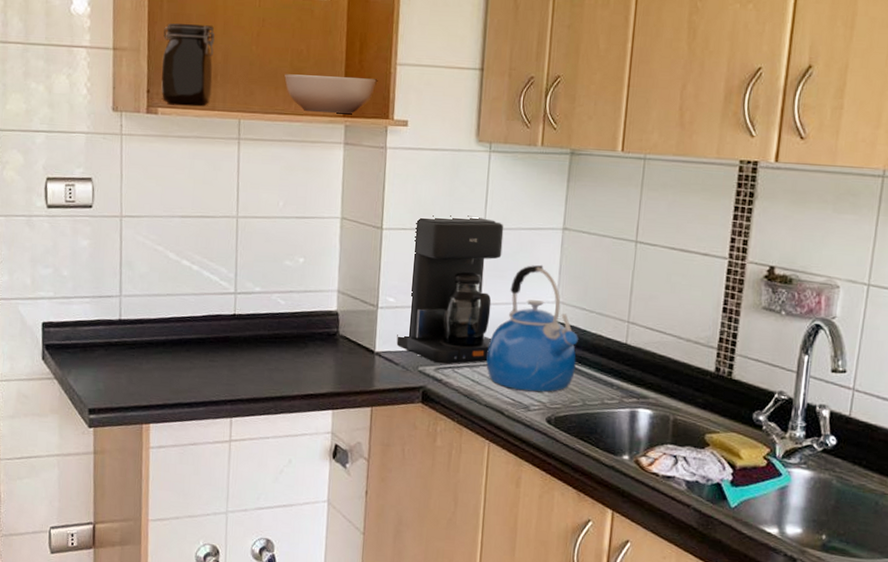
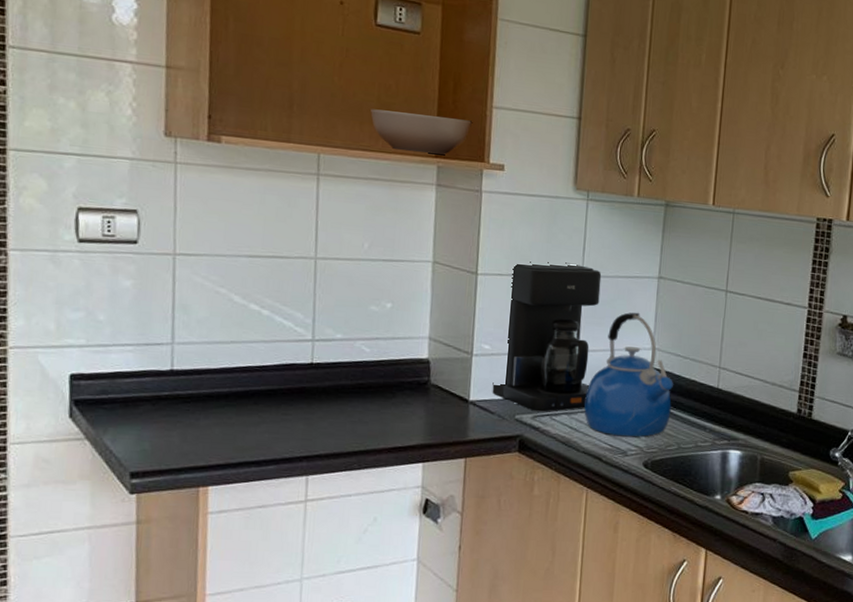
jar: present [161,23,215,107] -> none [225,44,290,138]

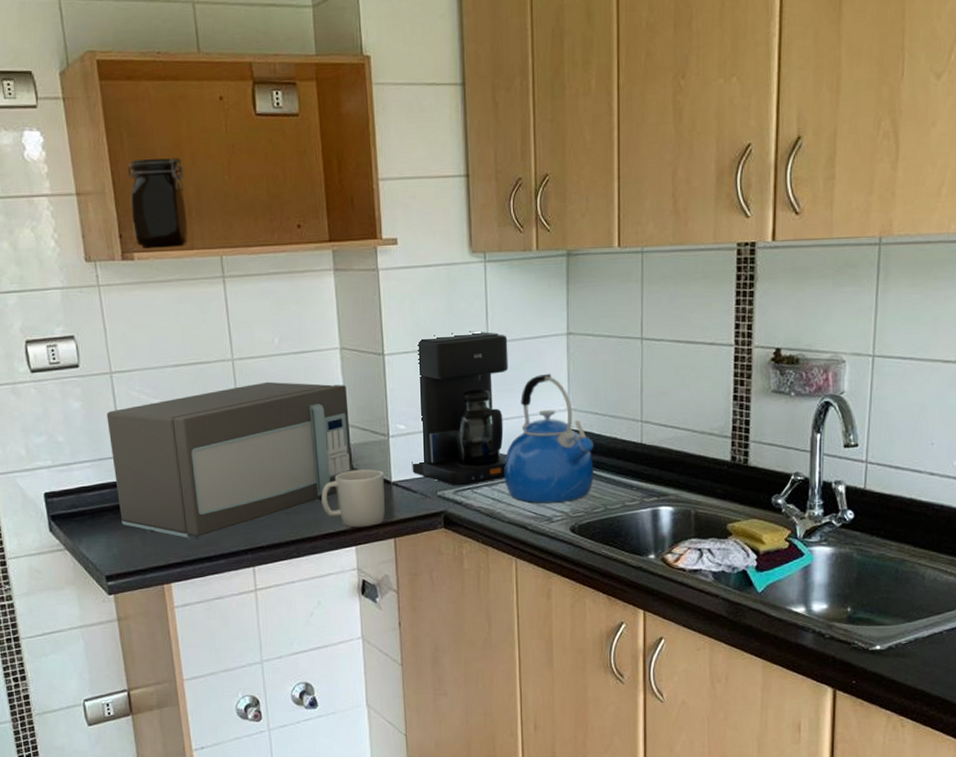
microwave: none [159,285,434,443] -> present [106,381,352,541]
jar: none [225,44,290,138] -> present [128,158,188,249]
bowl: present [369,109,472,155] -> none [261,198,360,241]
mug: none [392,384,462,444] -> present [321,469,385,528]

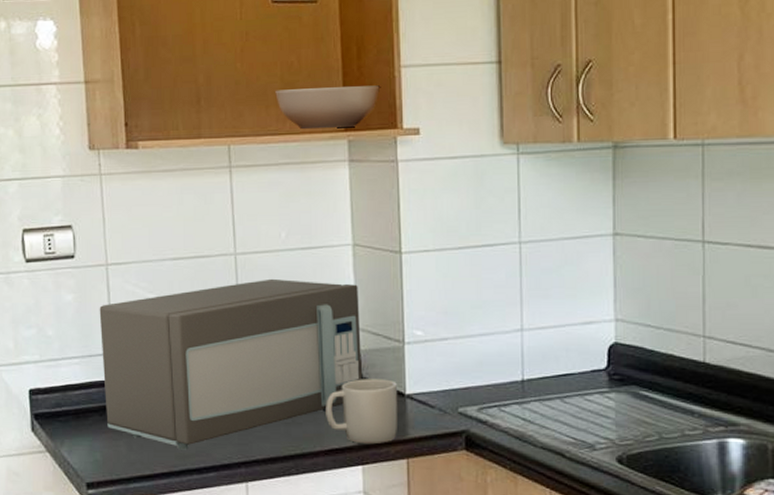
jar: present [128,158,188,249] -> none [138,46,196,137]
bowl: none [261,198,360,241] -> present [274,85,380,130]
coffee maker: present [412,331,508,486] -> none [429,229,544,403]
kettle: present [504,373,594,503] -> none [538,278,646,427]

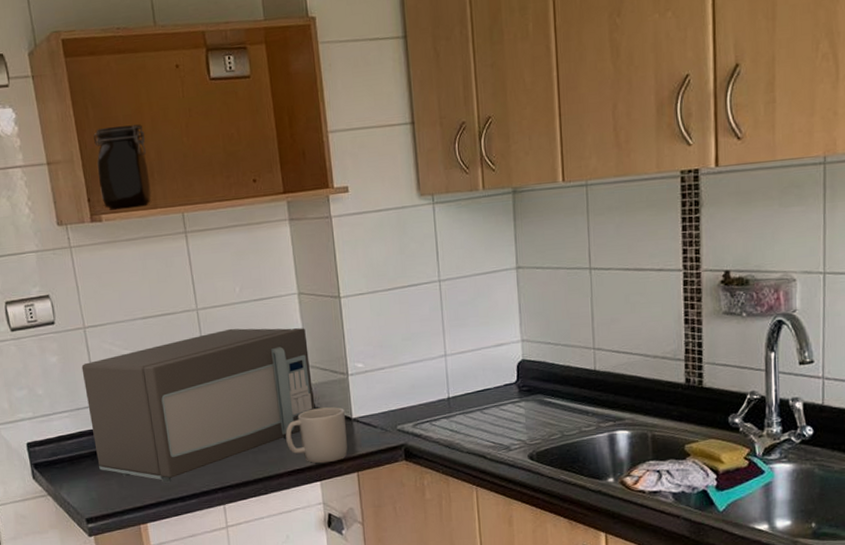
jar: none [138,46,196,137] -> present [93,124,152,210]
bowl: present [274,85,380,130] -> none [218,150,311,195]

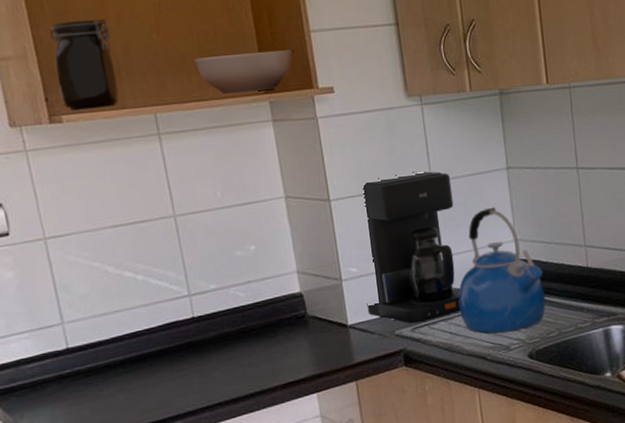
microwave: present [81,328,314,483] -> none [42,233,307,405]
bowl: none [218,150,311,195] -> present [193,50,293,95]
mug: present [285,407,348,464] -> none [277,314,345,374]
coffee maker: none [371,270,463,420] -> present [363,171,461,324]
kettle: none [461,306,550,432] -> present [458,207,546,333]

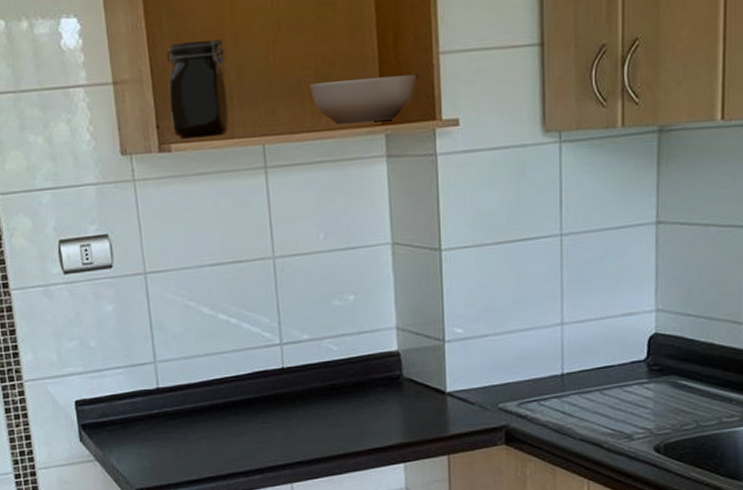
coffee maker: present [363,171,461,324] -> none [470,221,585,398]
kettle: present [458,207,546,333] -> none [577,268,685,418]

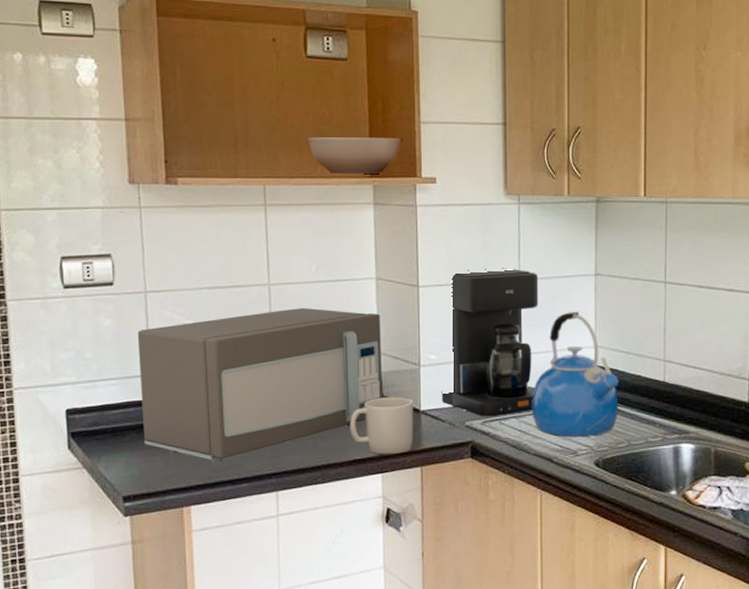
microwave: none [140,281,402,454] -> present [137,307,382,464]
jar: present [167,39,229,139] -> none [179,91,233,175]
mug: none [367,378,438,443] -> present [350,397,413,455]
coffee maker: none [470,221,585,398] -> present [441,268,539,417]
kettle: none [577,268,685,418] -> present [532,311,618,437]

